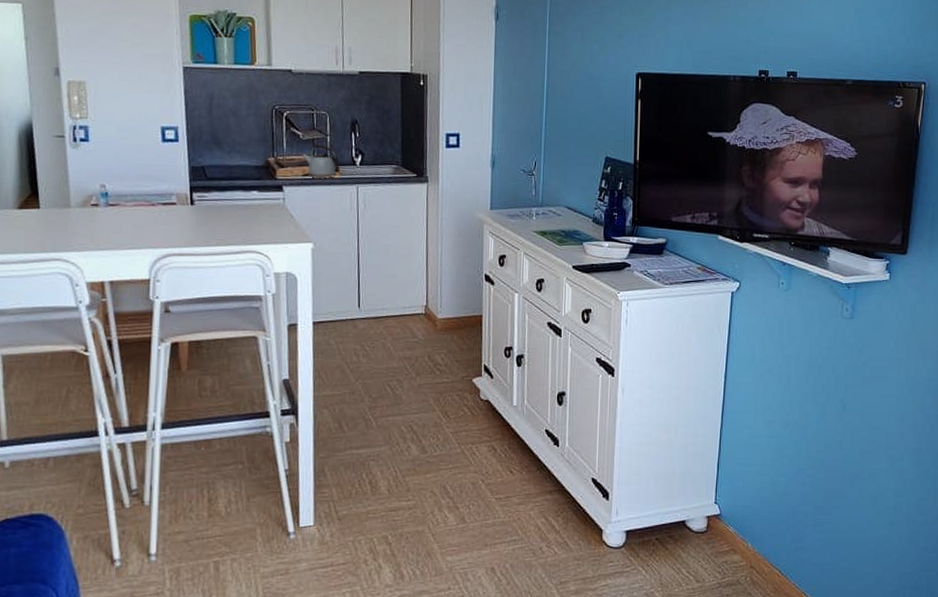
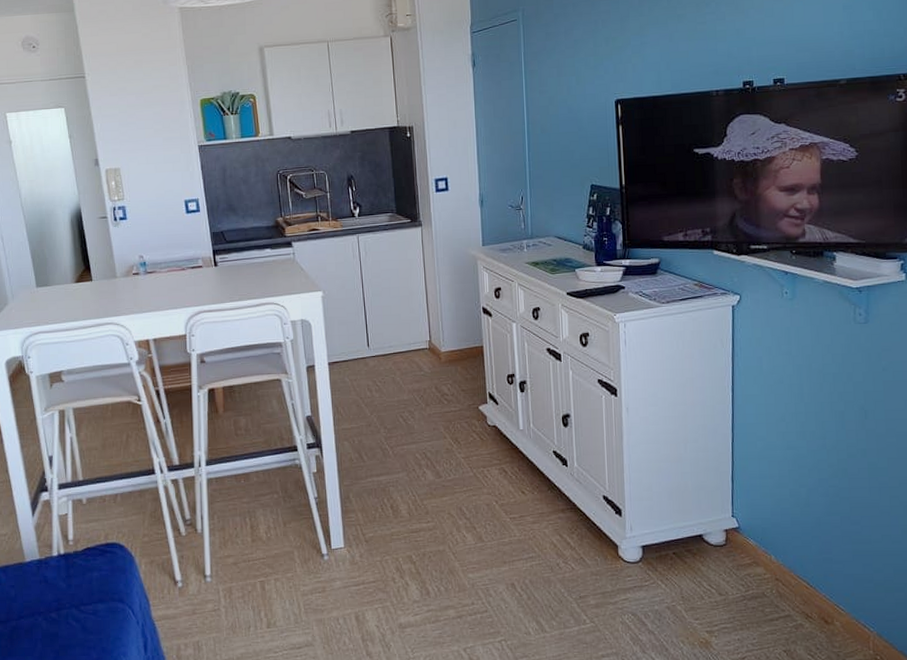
kettle: present [302,144,340,179] -> none [306,201,341,232]

